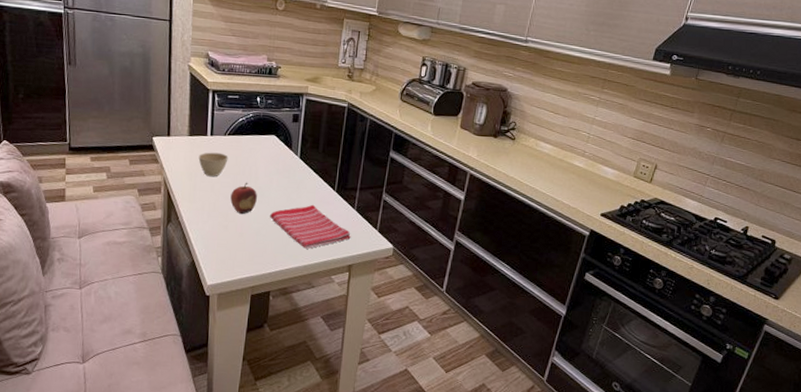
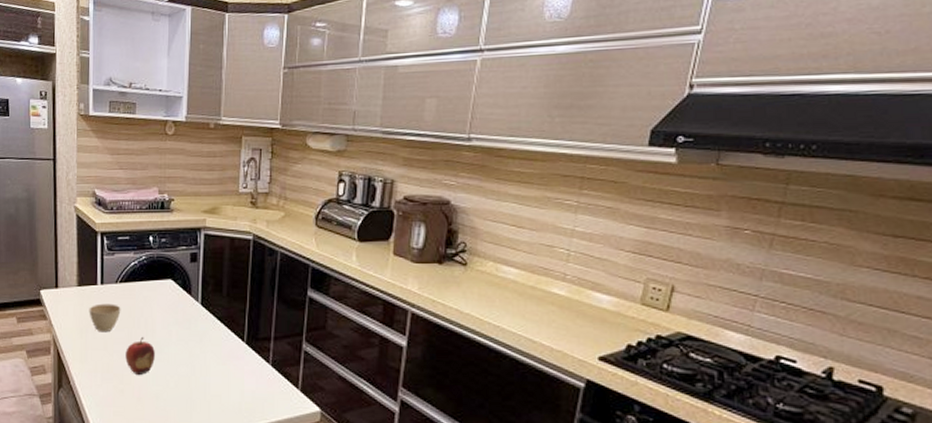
dish towel: present [270,204,351,249] -> none [171,360,267,415]

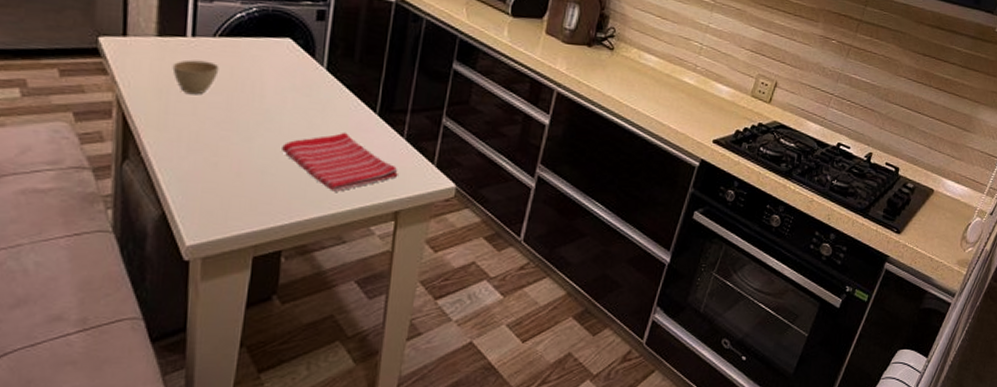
fruit: present [125,336,155,375] -> none [222,102,263,146]
dish towel: none [171,360,267,415] -> present [282,132,398,192]

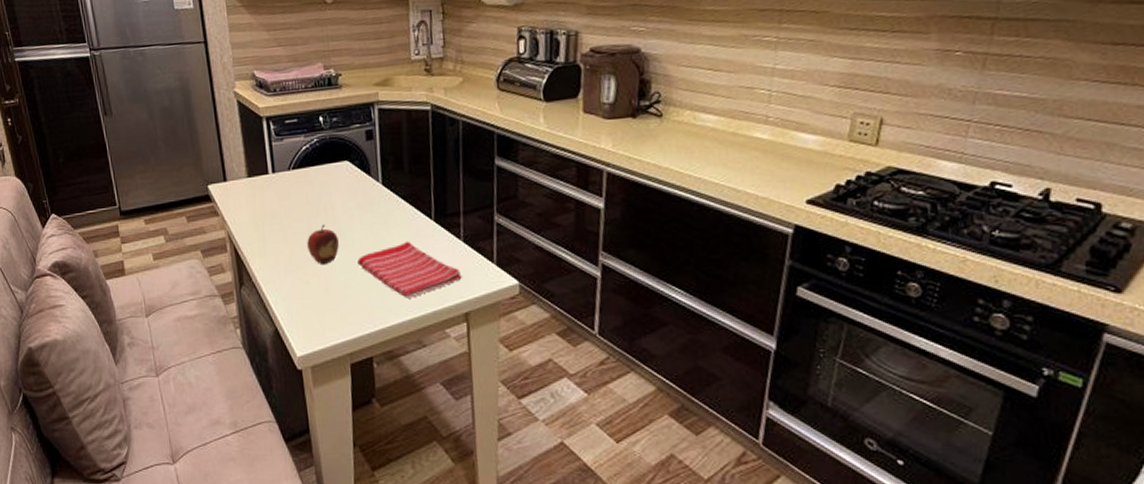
cup: present [172,59,220,95] -> none [262,192,298,224]
fruit: none [222,102,263,146] -> present [307,224,339,264]

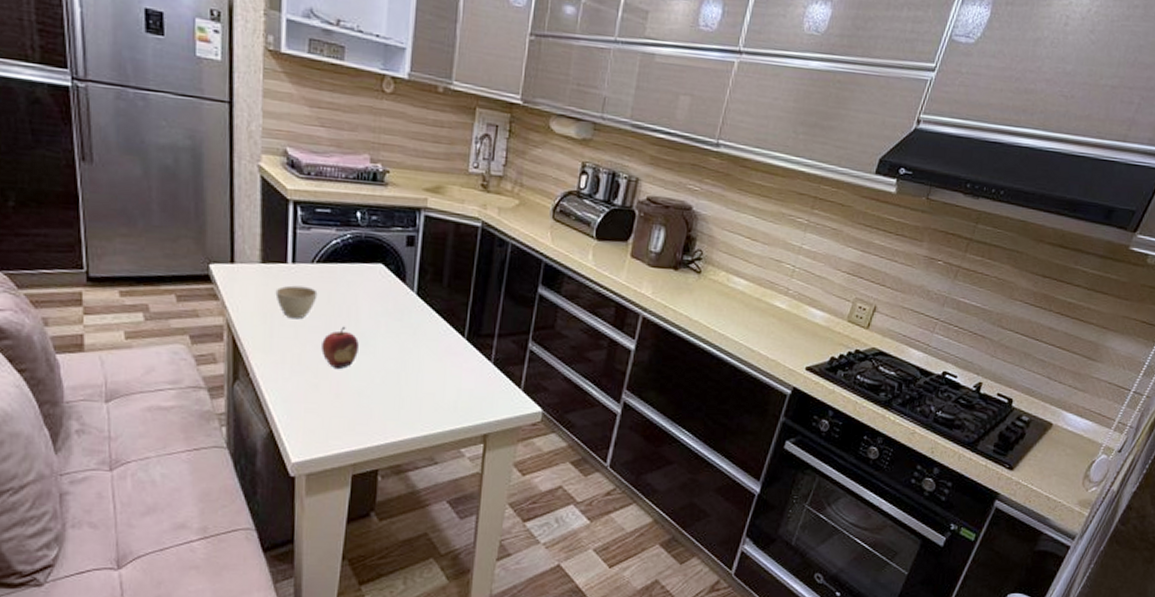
cup: none [262,192,298,224] -> present [275,285,318,319]
dish towel: present [357,241,462,298] -> none [377,355,486,414]

